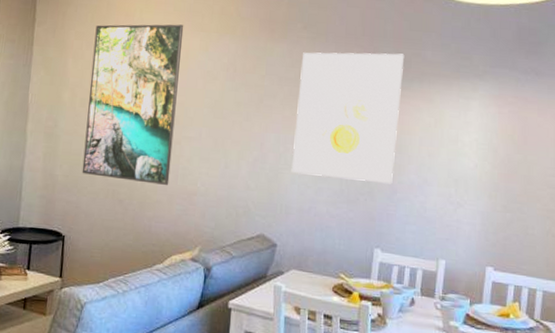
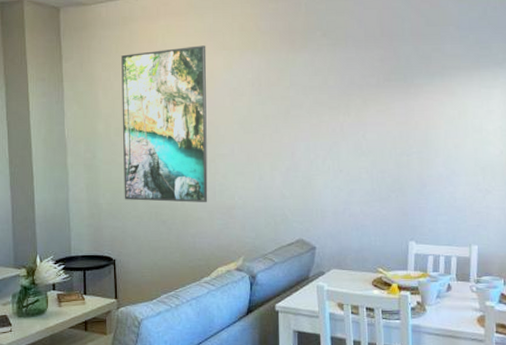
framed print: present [291,52,405,184] -> none [323,50,424,179]

